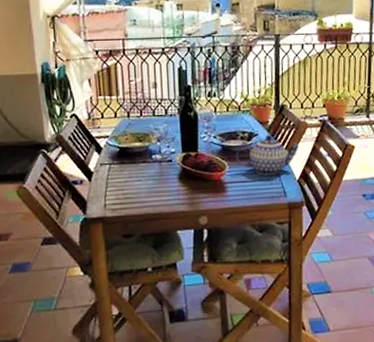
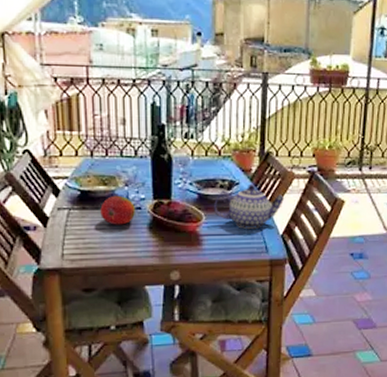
fruit: none [137,150,168,177] -> present [100,195,136,225]

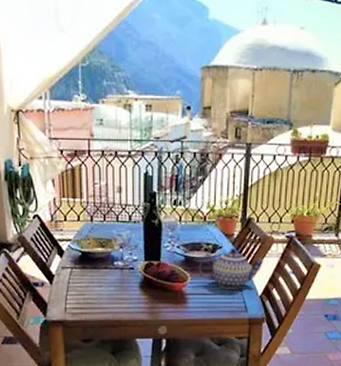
fruit: present [100,195,136,225] -> none [98,256,129,283]

